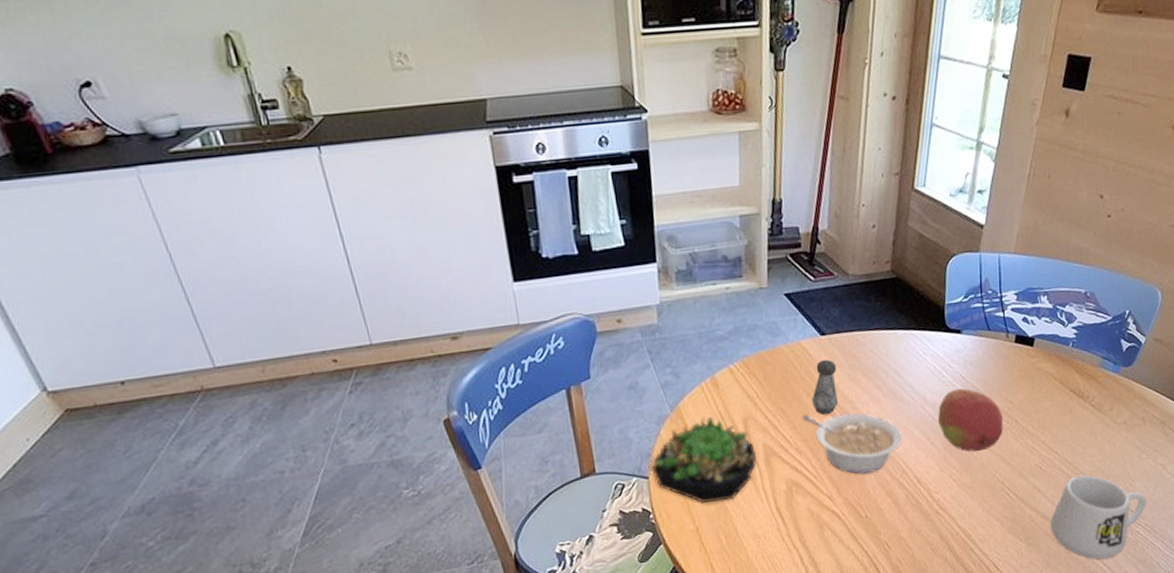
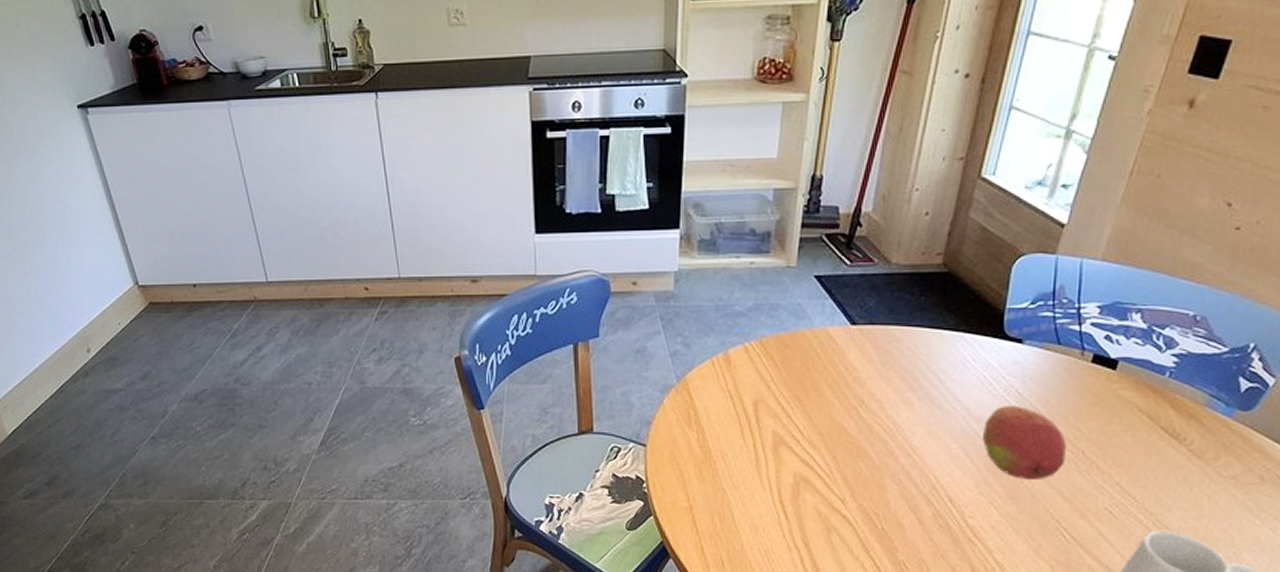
succulent plant: present [652,416,757,503] -> none [650,392,763,483]
legume: present [803,413,903,474] -> none [821,406,937,482]
salt shaker: present [811,359,839,415] -> none [833,352,865,411]

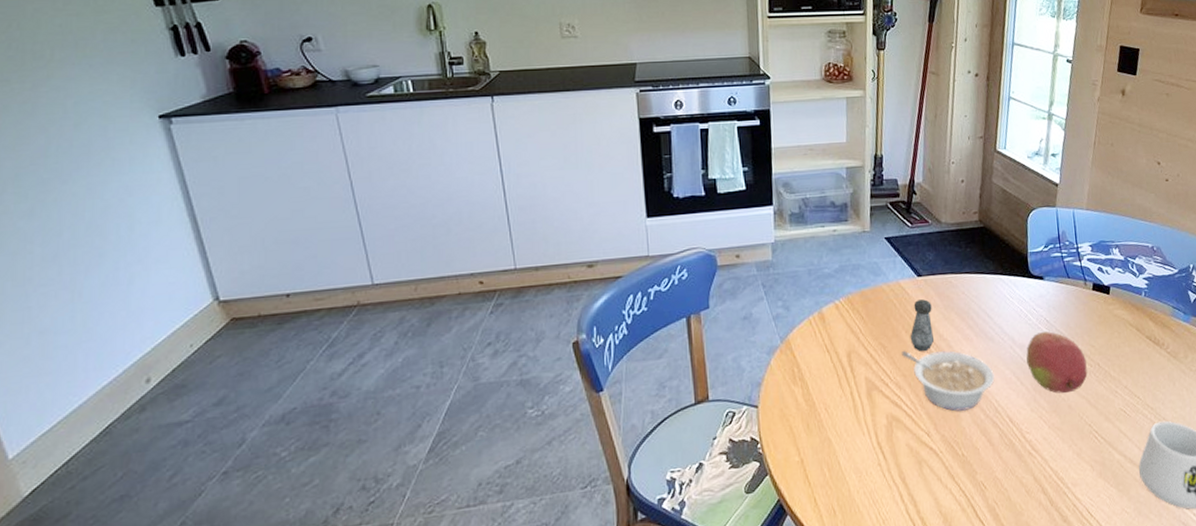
legume: none [821,406,937,482] -> present [902,350,995,412]
salt shaker: none [833,352,865,411] -> present [910,299,935,352]

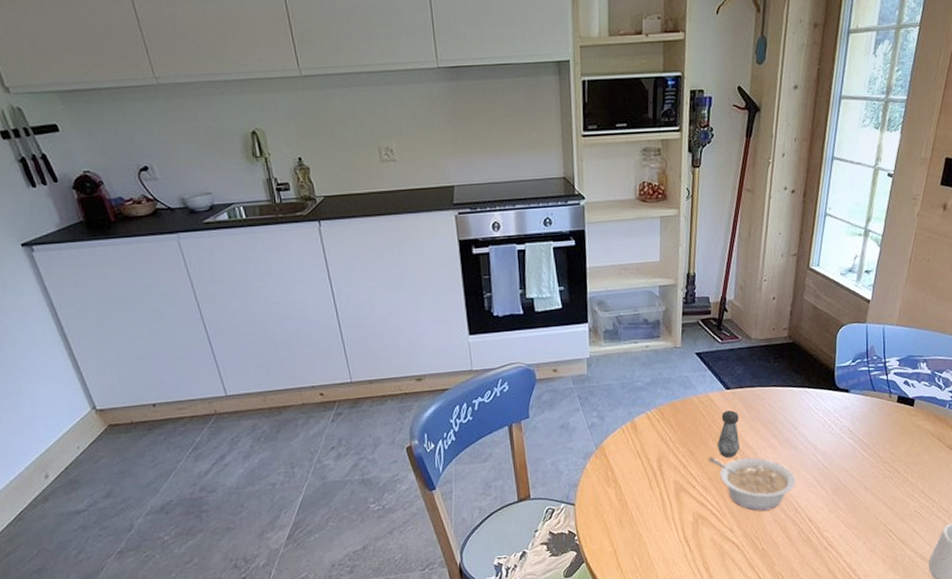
fruit: present [1026,331,1088,394] -> none [828,440,886,497]

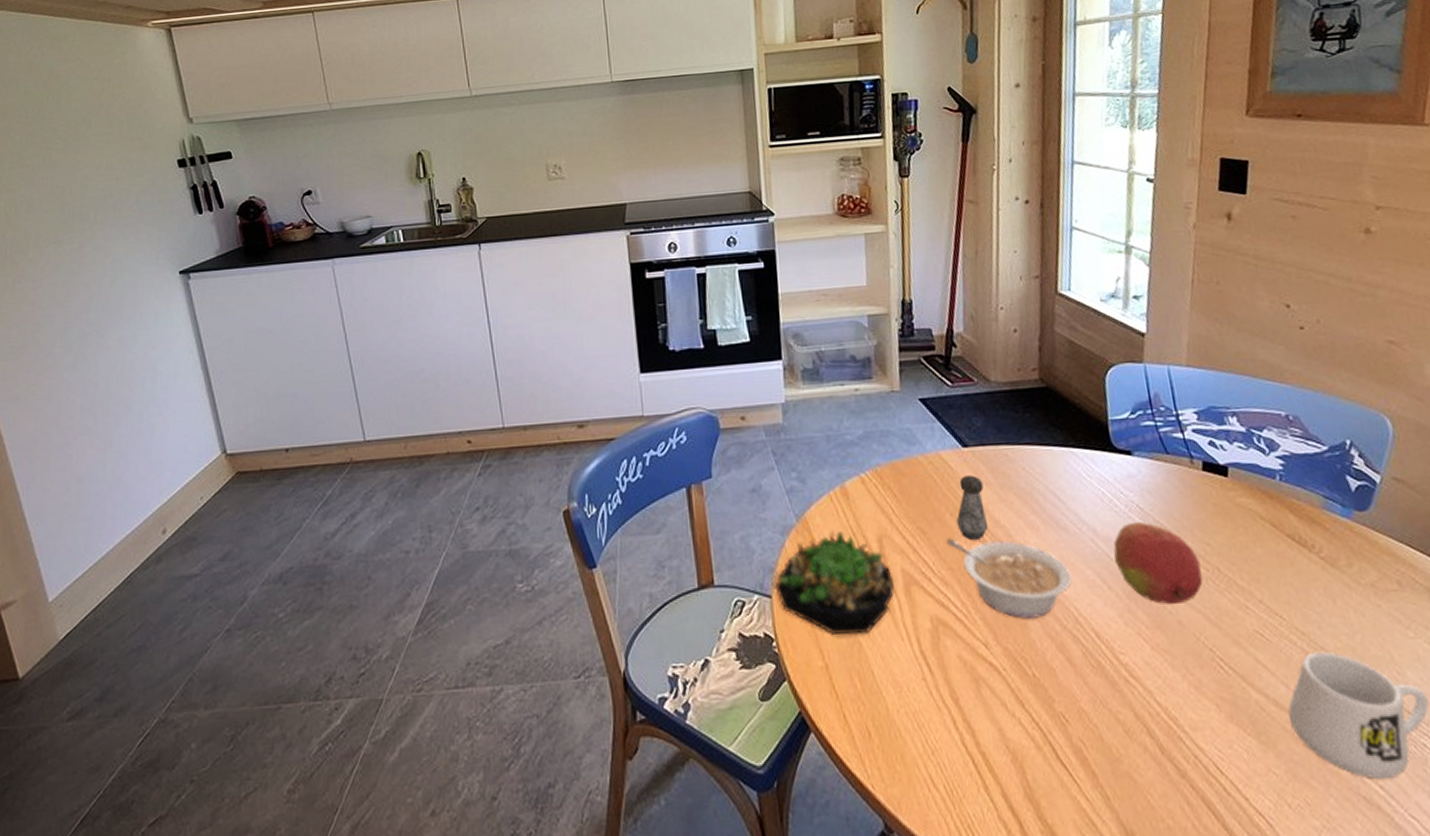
succulent plant: none [578,454,668,529] -> present [775,530,895,635]
fruit: none [828,440,886,497] -> present [1113,521,1203,605]

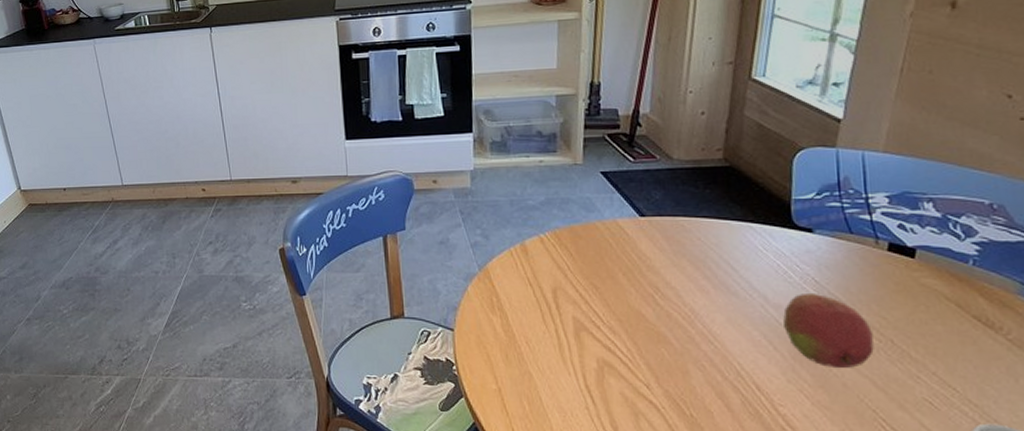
succulent plant: present [775,530,895,635] -> none [457,280,565,367]
legume: present [947,537,1072,619] -> none [618,293,738,368]
salt shaker: present [956,475,989,541] -> none [628,242,659,298]

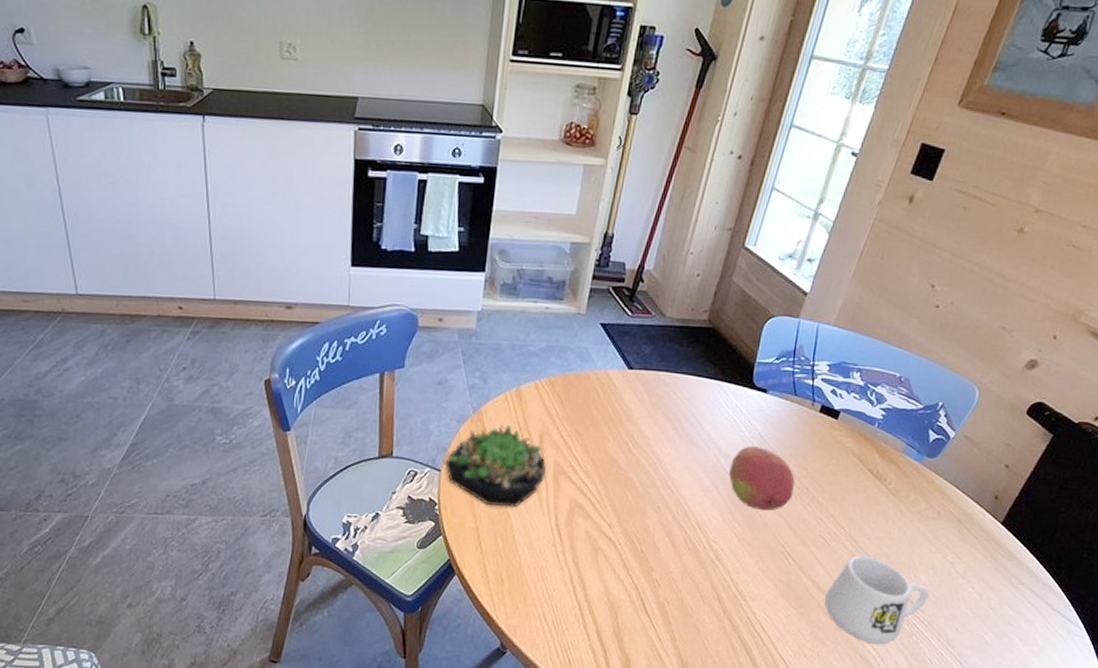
succulent plant: none [457,280,565,367] -> present [445,424,546,508]

